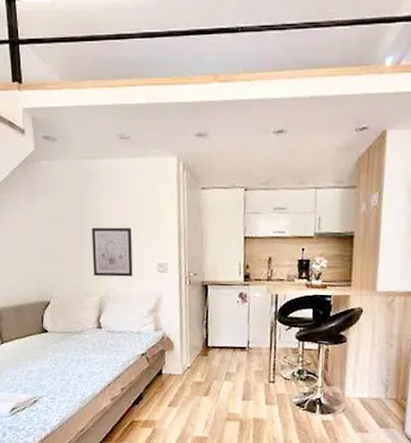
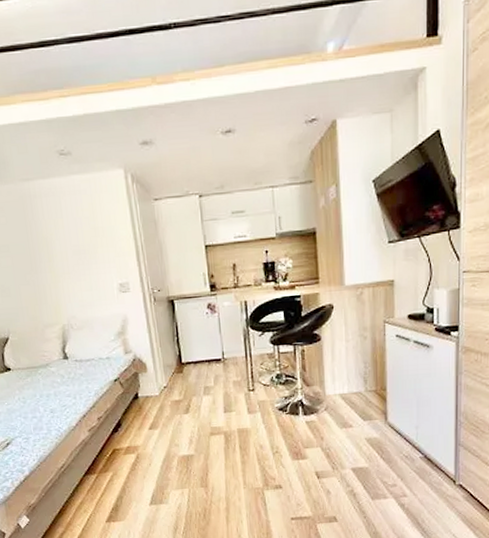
wall art: present [91,227,133,277] -> none [42,249,94,304]

